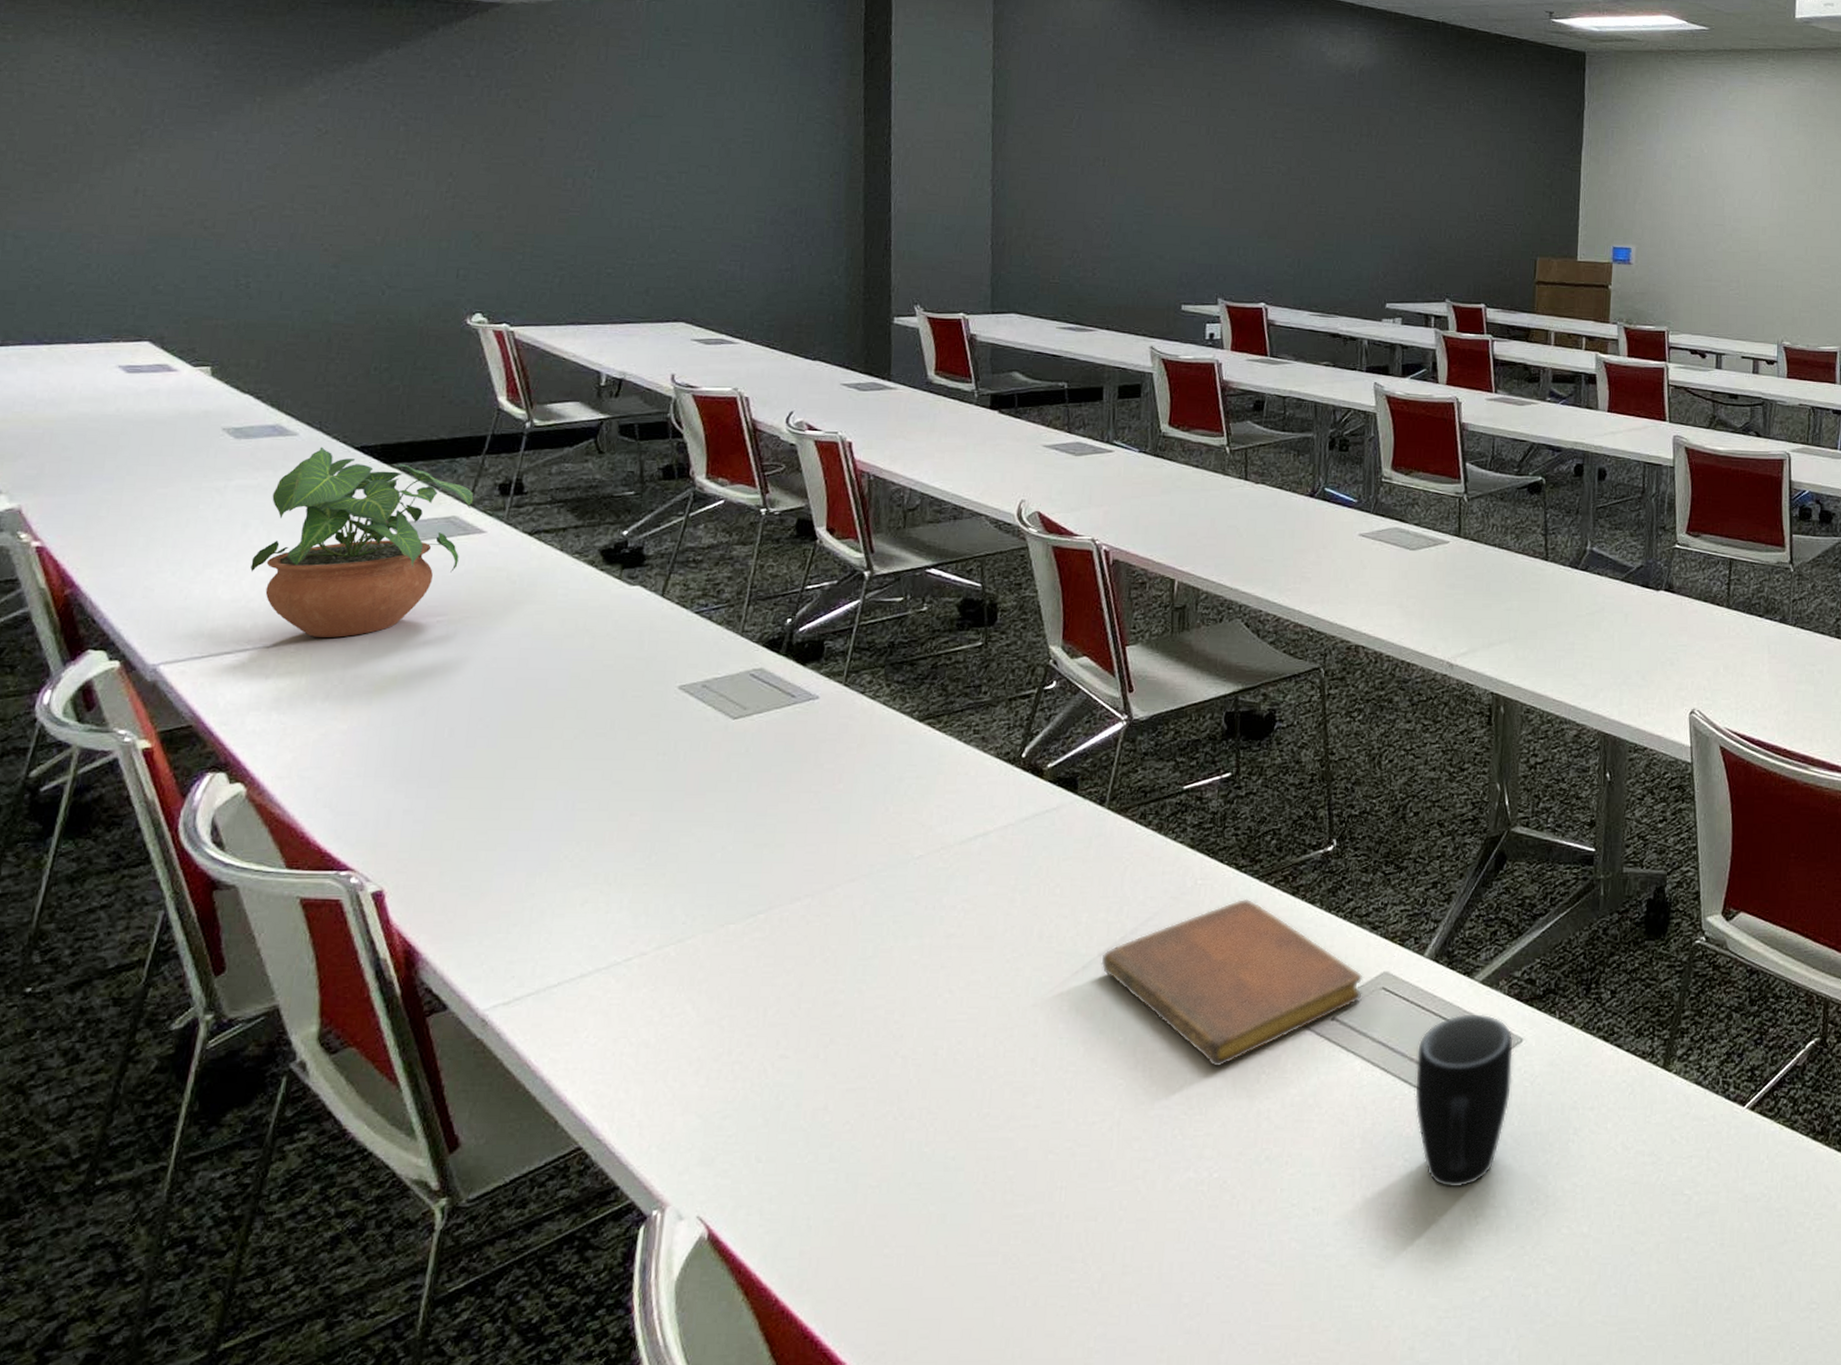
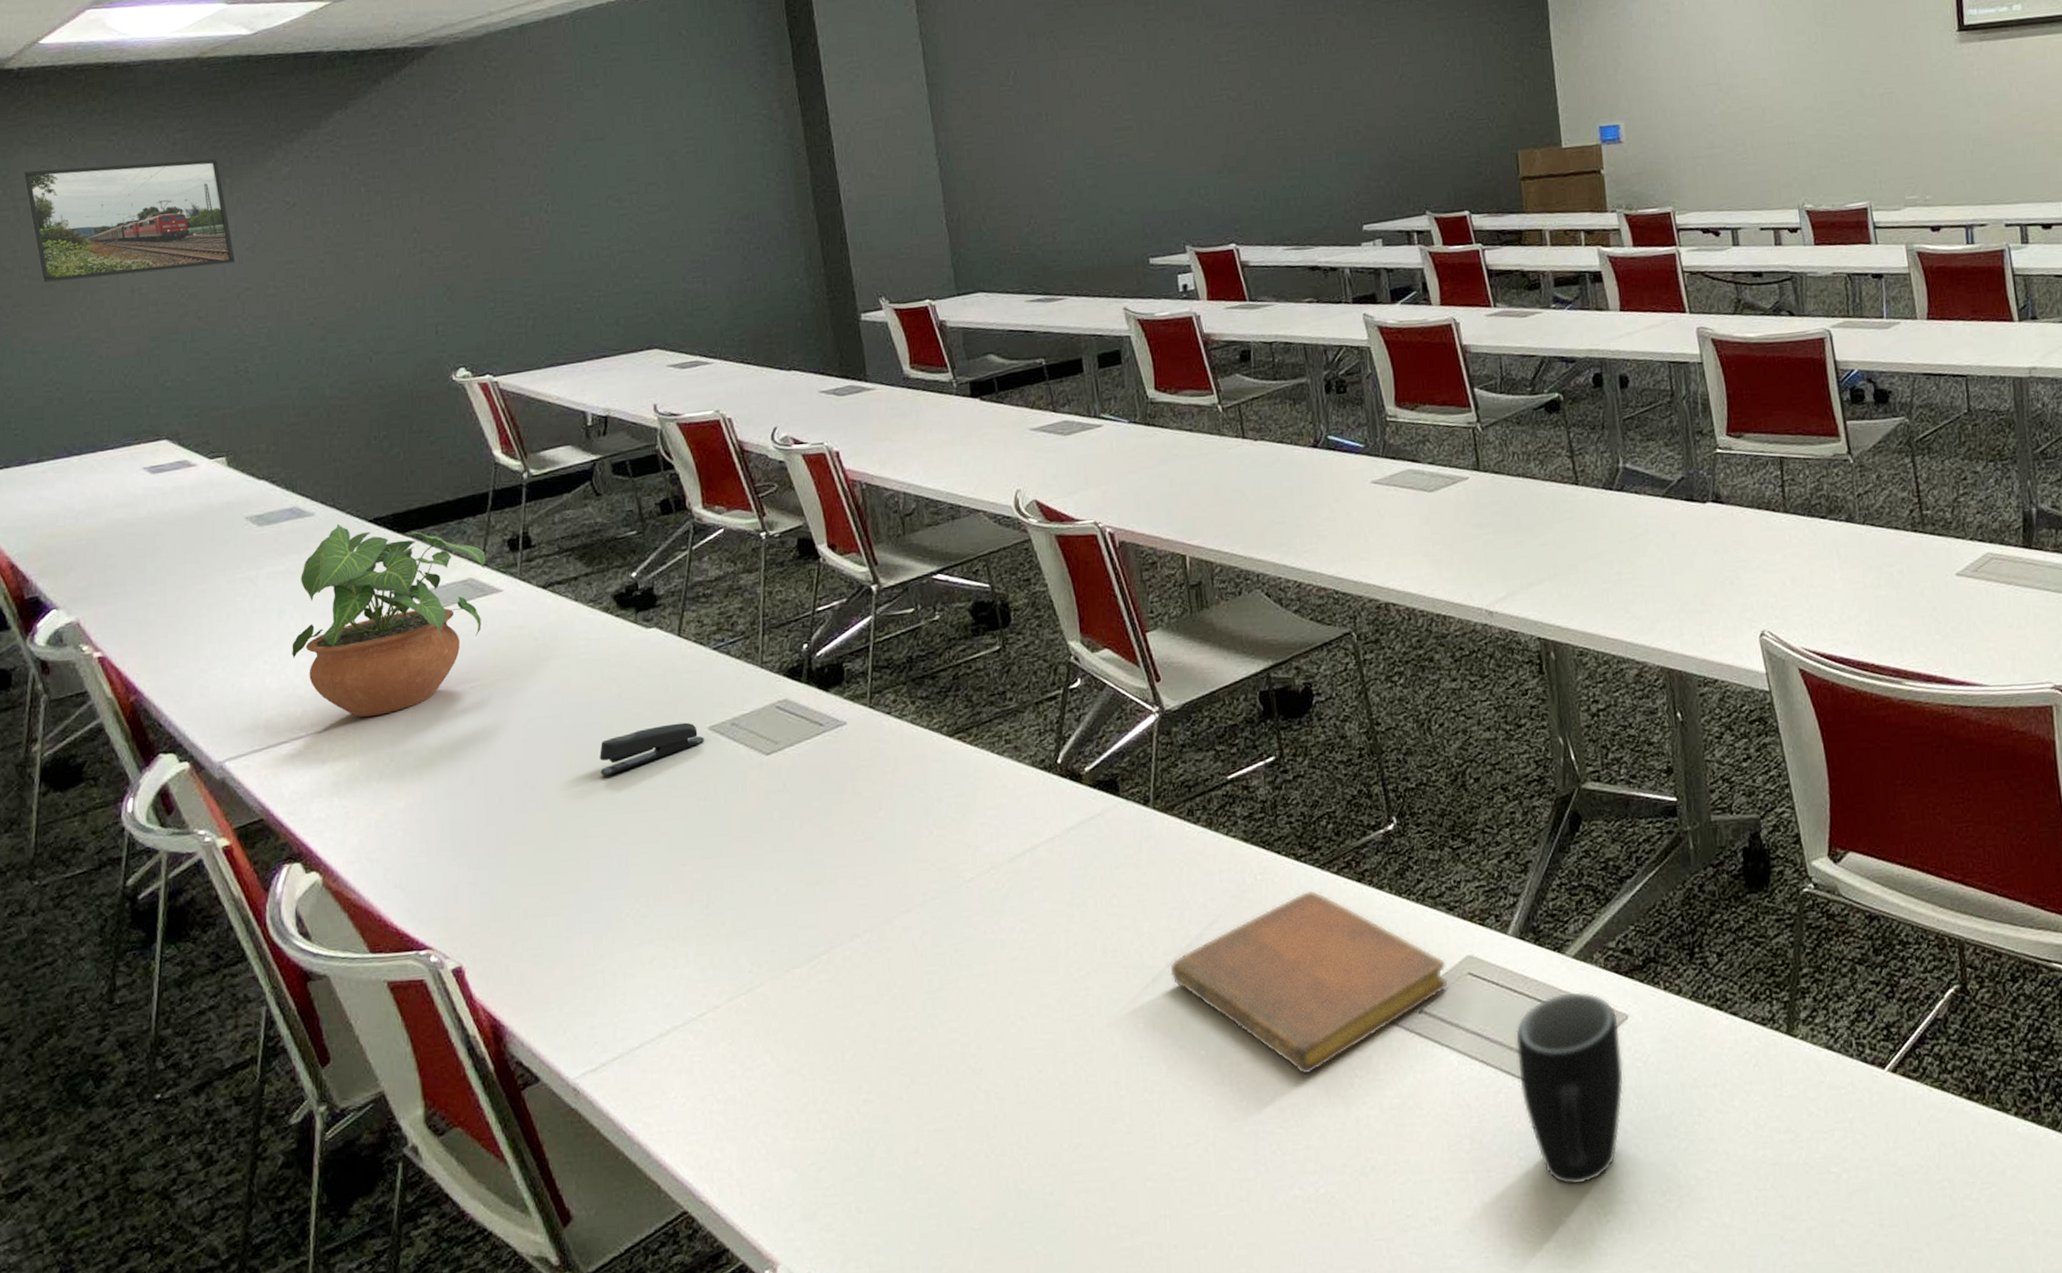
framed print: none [34,58,254,180] -> present [23,159,236,283]
stapler: none [560,679,673,722] -> present [600,722,704,776]

